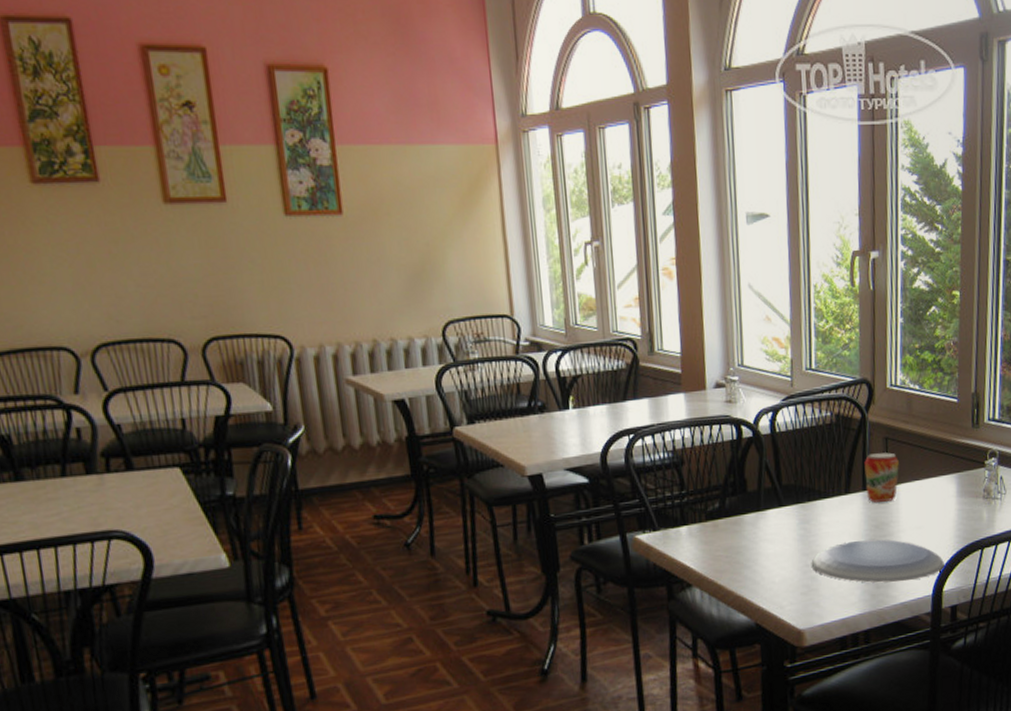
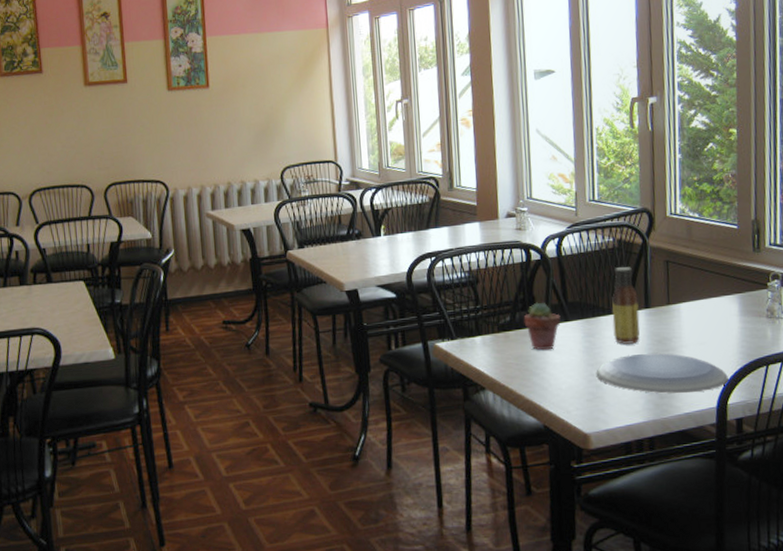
potted succulent: none [734,485,774,541] -> present [523,302,561,351]
sauce bottle: none [828,445,858,532] -> present [612,267,640,345]
beverage can: present [864,452,899,503] -> none [646,274,680,319]

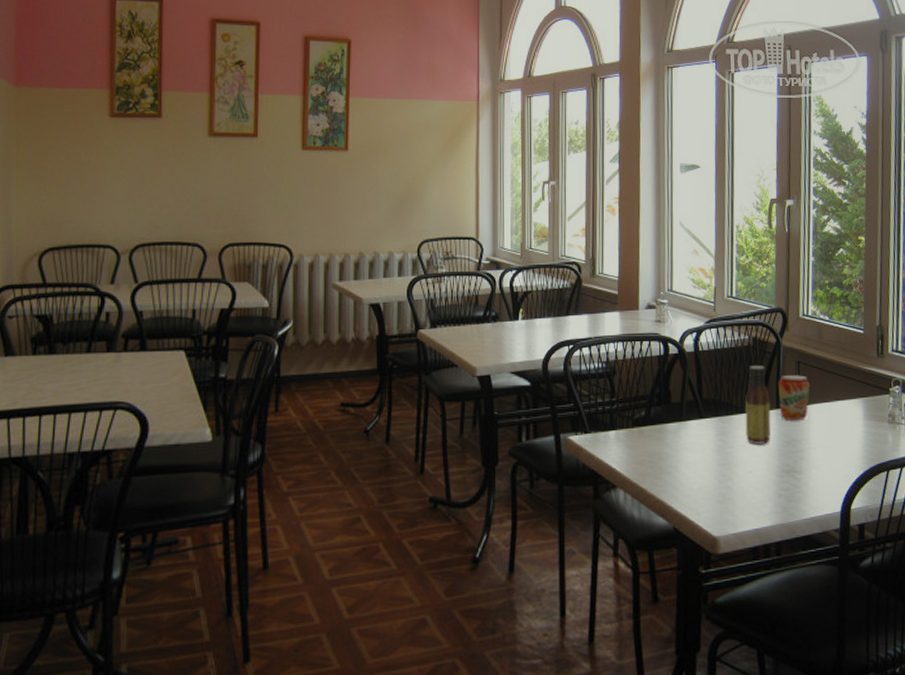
potted succulent: present [523,302,561,351] -> none [658,397,695,448]
plate: present [596,353,728,394] -> none [727,454,852,498]
beverage can: none [646,274,680,319] -> present [778,375,810,420]

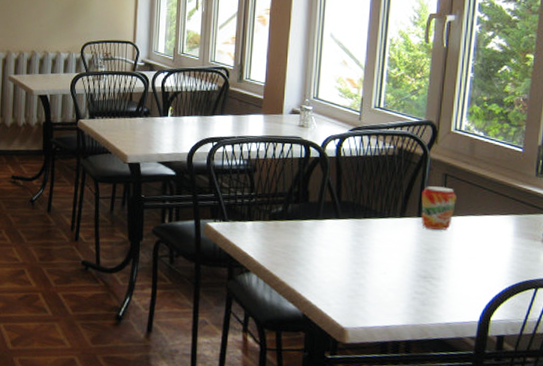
sauce bottle: present [745,366,771,446] -> none [383,174,412,250]

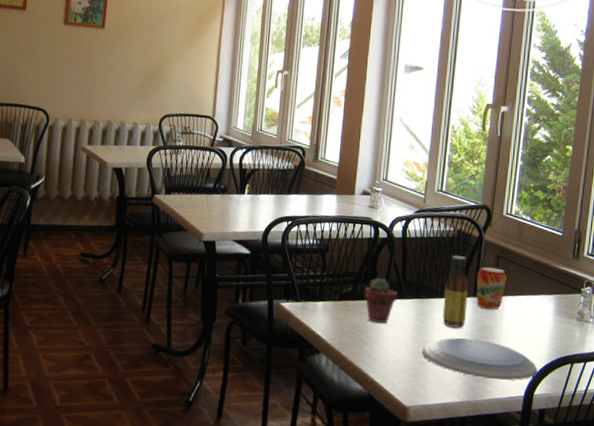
potted succulent: none [295,197,332,244] -> present [364,277,398,324]
plate: none [360,259,494,305] -> present [422,337,537,381]
sauce bottle: none [383,174,412,250] -> present [442,255,469,329]

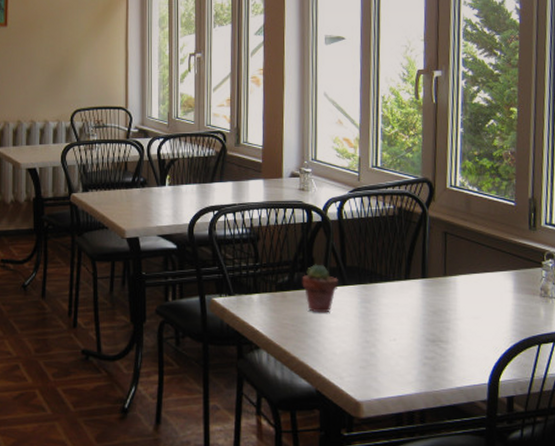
plate: present [422,337,537,381] -> none [370,323,501,368]
sauce bottle: present [442,255,469,329] -> none [389,235,416,314]
beverage can: present [476,267,507,309] -> none [424,246,457,290]

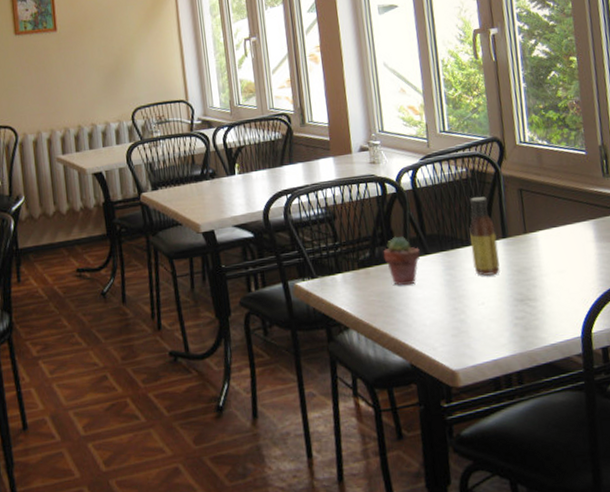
sauce bottle: none [389,235,416,314] -> present [469,197,500,277]

